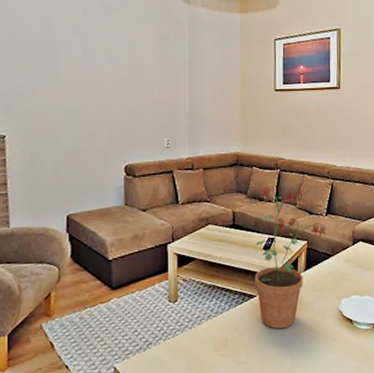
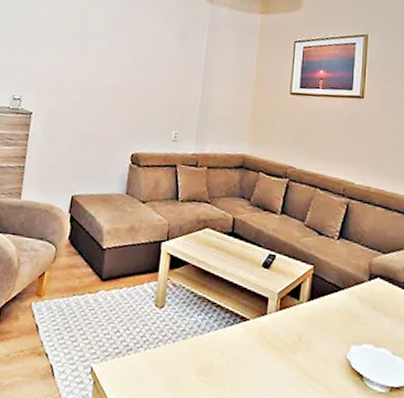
potted plant: present [255,187,326,329] -> none [249,196,337,367]

